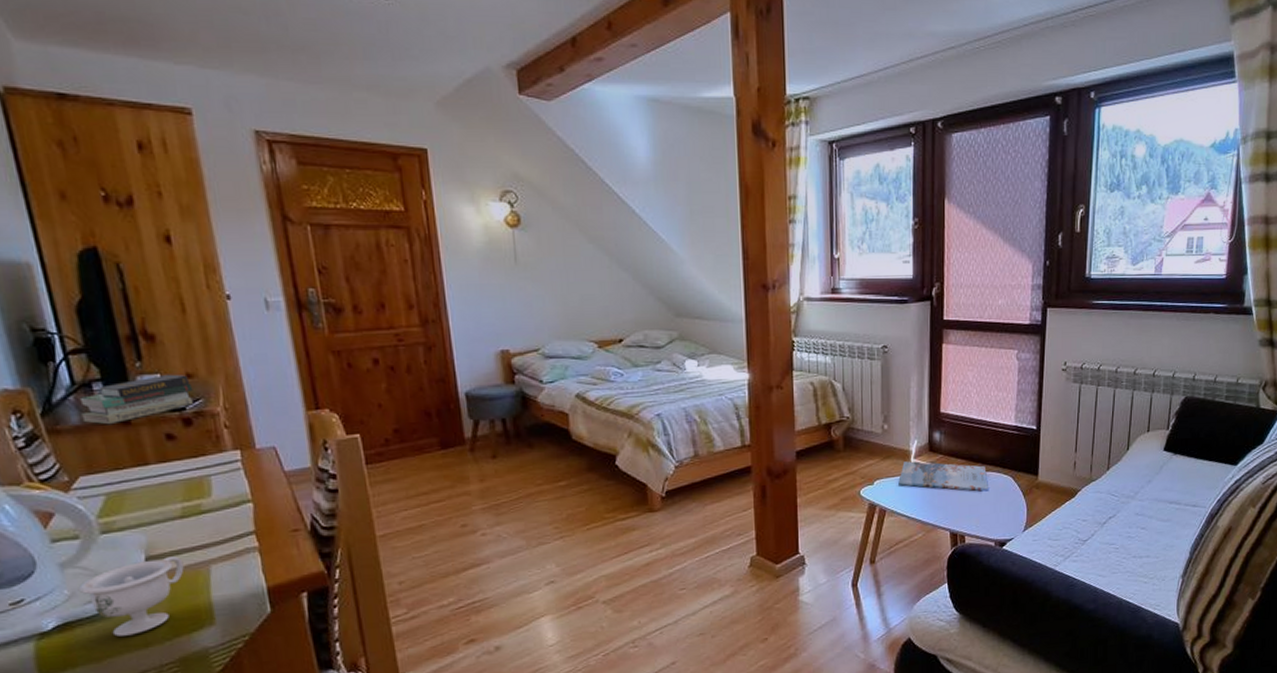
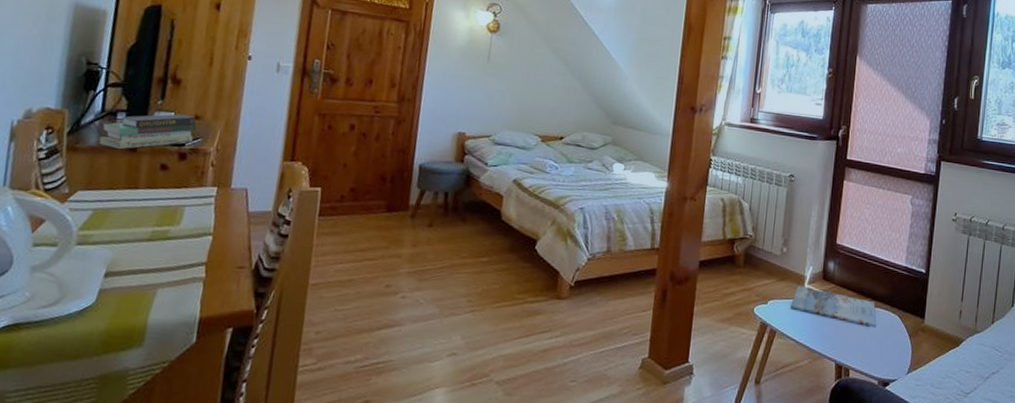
teacup: present [77,556,185,637] -> none [38,275,136,345]

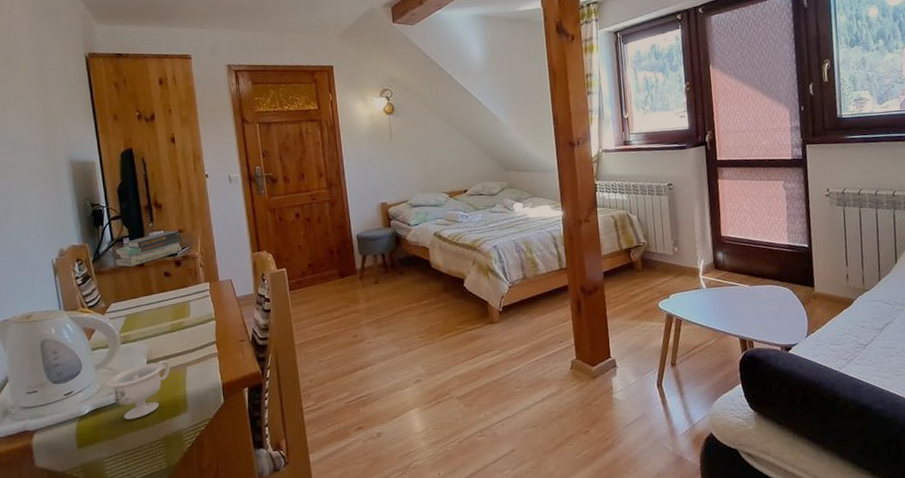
teacup: none [38,275,136,345] -> present [105,360,170,420]
magazine: present [791,286,877,327] -> none [690,277,771,302]

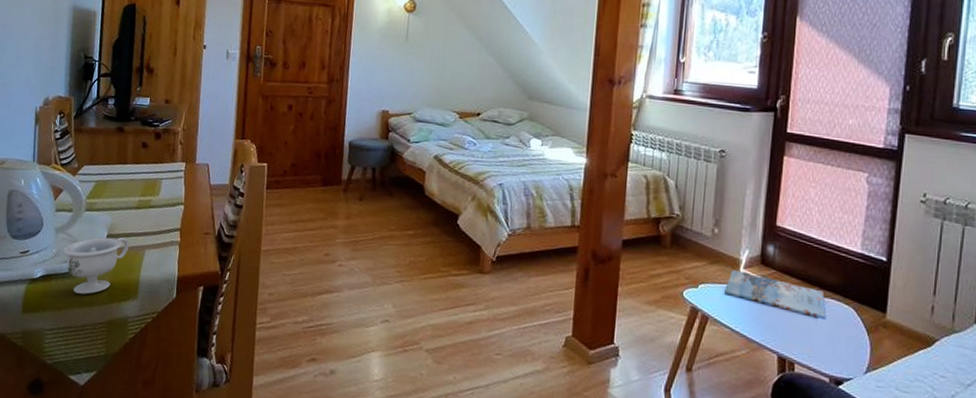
books: present [115,230,182,267] -> none [96,98,167,131]
magazine: none [690,277,771,302] -> present [724,270,827,319]

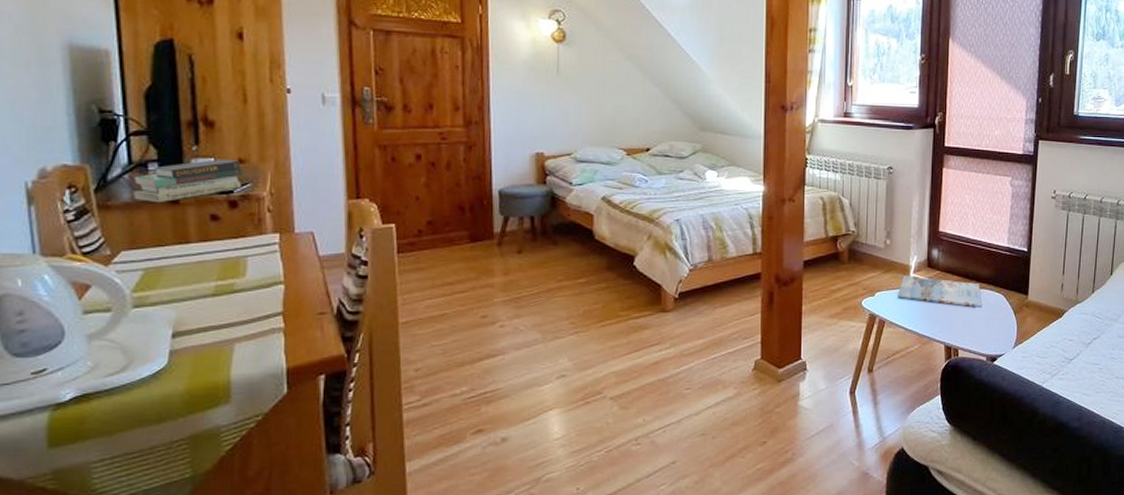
teacup: present [61,237,130,295] -> none [101,333,209,411]
books: none [96,98,167,131] -> present [132,158,243,204]

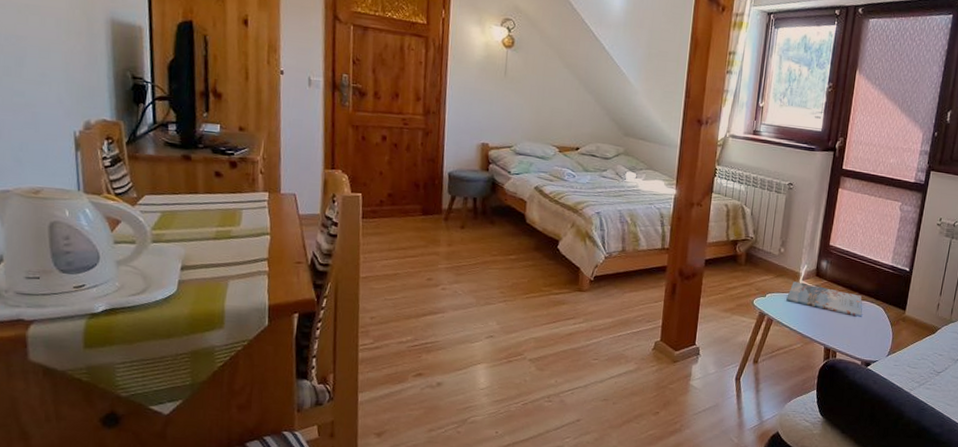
books: present [132,158,243,204] -> none [155,125,242,159]

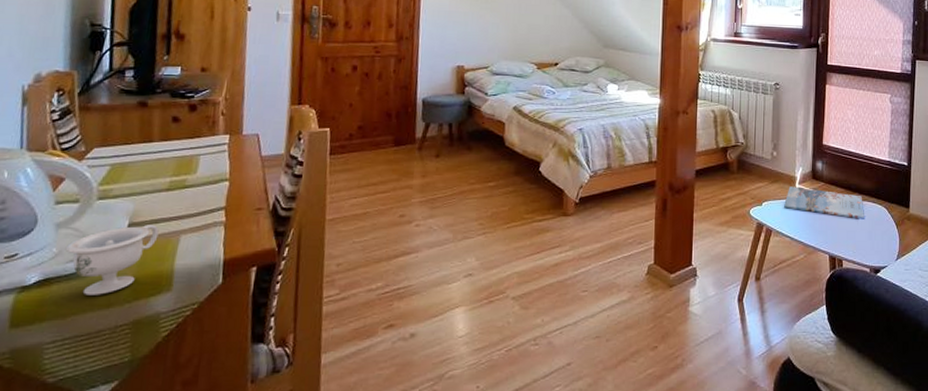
teacup: none [126,268,209,327] -> present [65,225,159,295]

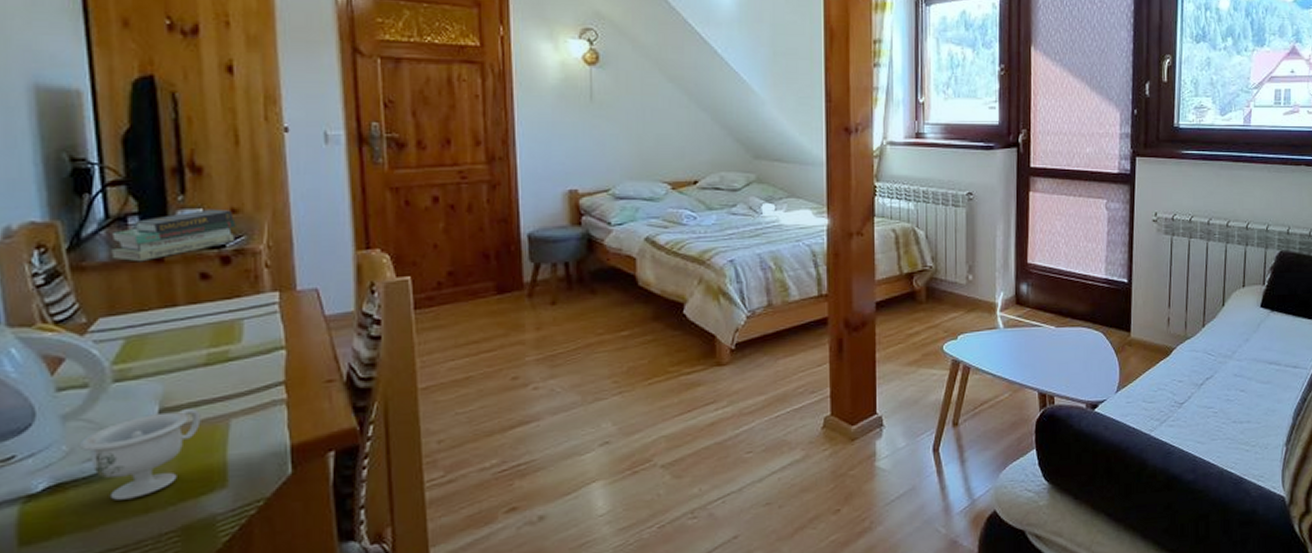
books: none [109,67,204,106] -> present [109,208,236,262]
magazine: present [784,186,865,219] -> none [983,314,1080,349]

